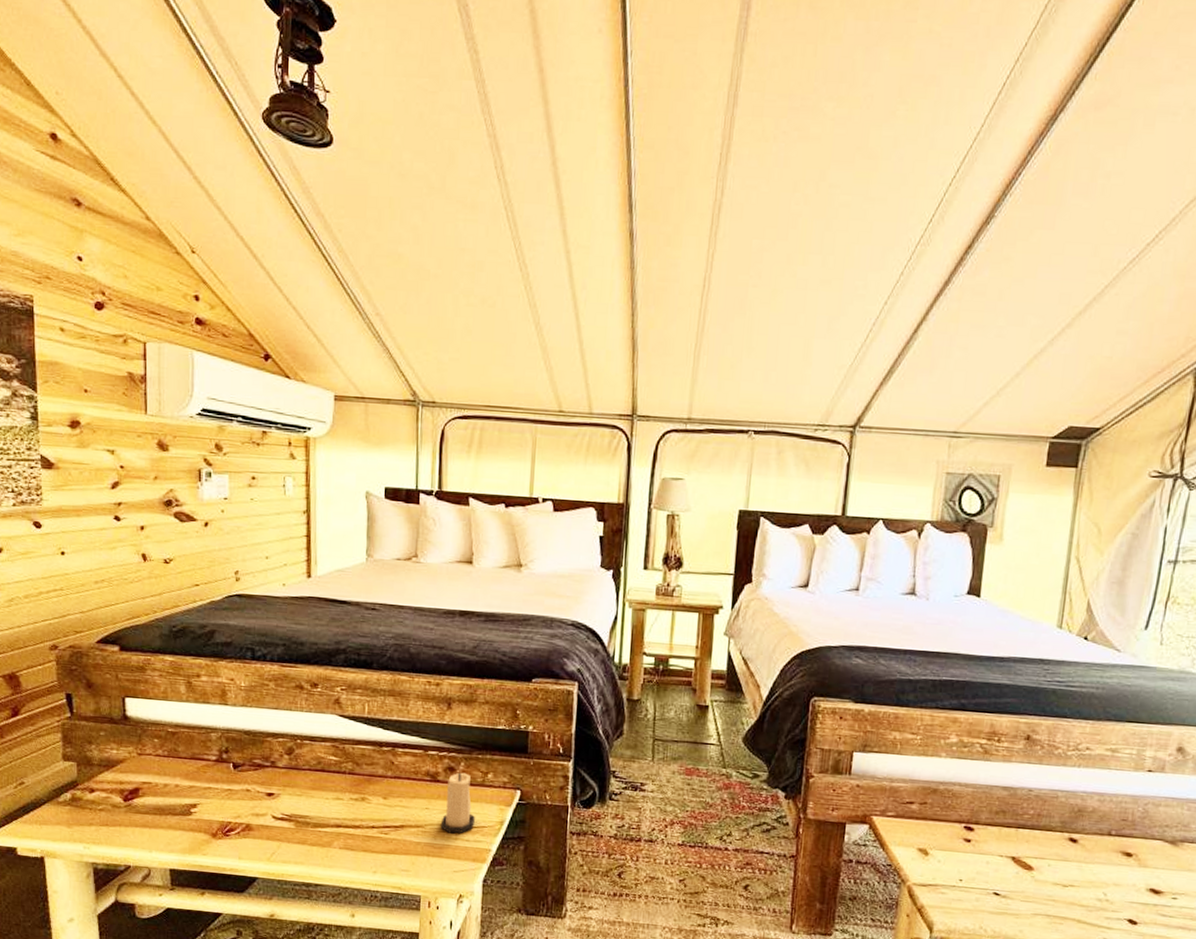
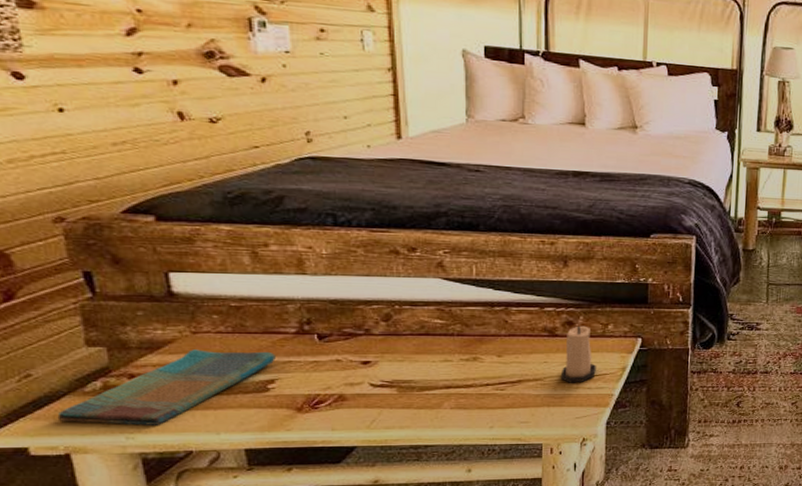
dish towel: none [38,770,199,838] -> present [57,349,276,425]

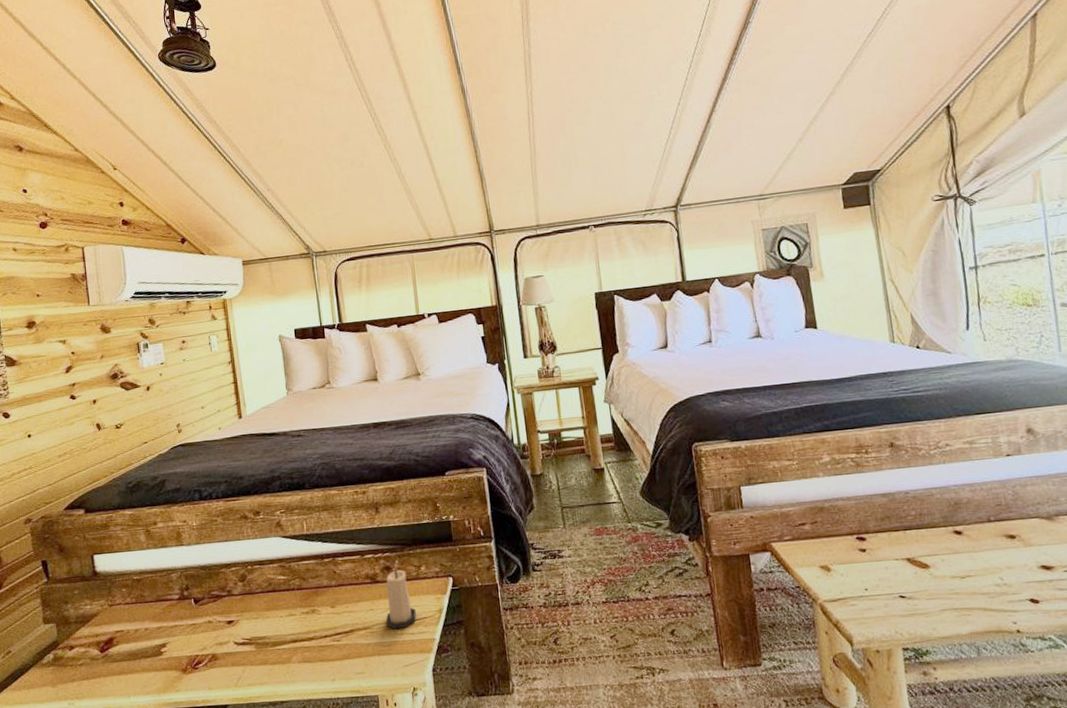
dish towel: present [57,349,276,425] -> none [26,617,166,692]

